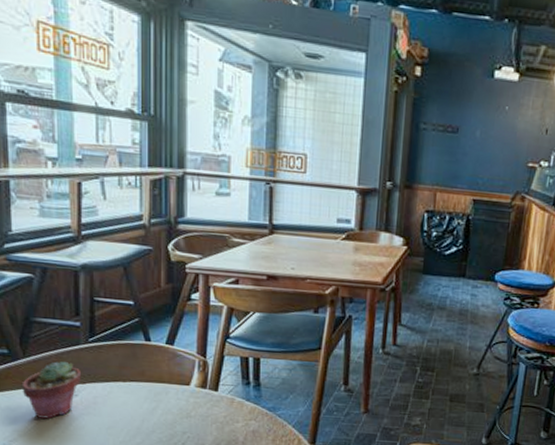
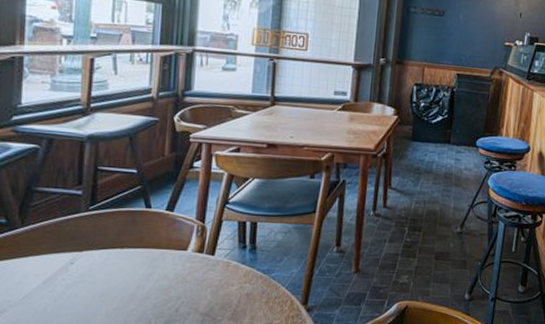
potted succulent: present [21,361,82,419] -> none [16,230,80,288]

